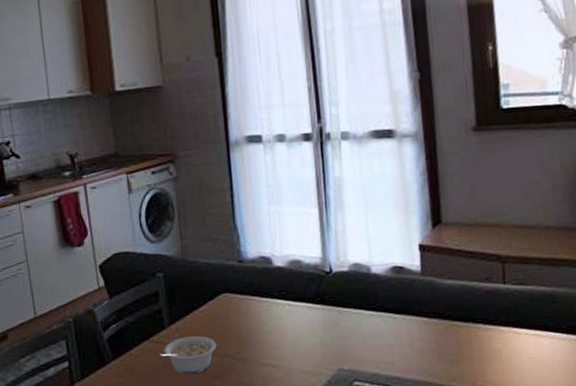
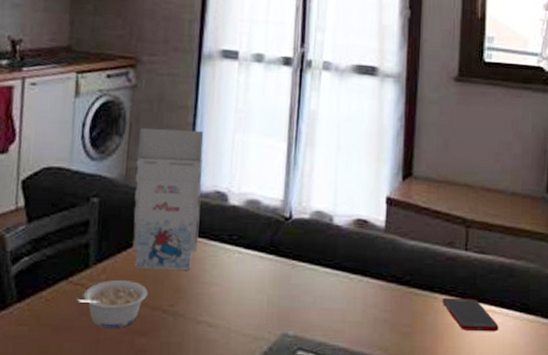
gift box: none [187,207,253,326] -> present [132,127,204,270]
cell phone: none [485,325,547,354] -> present [442,297,499,332]

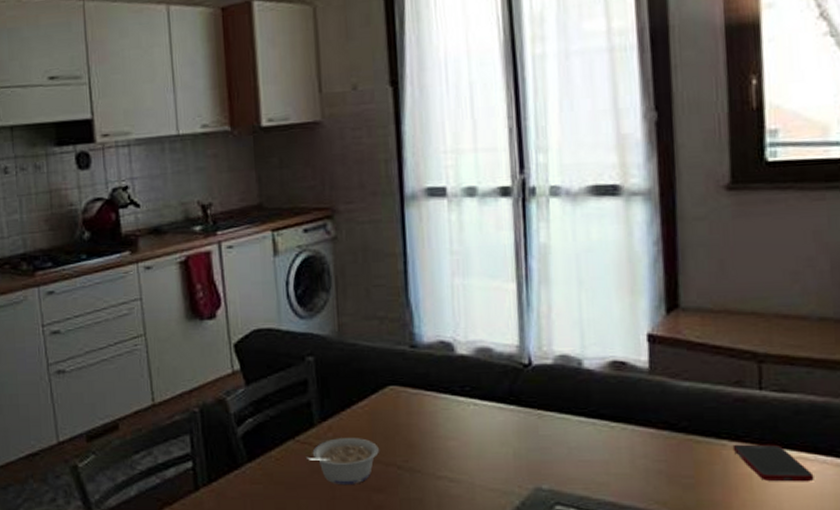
gift box: present [132,127,204,270] -> none [346,278,427,425]

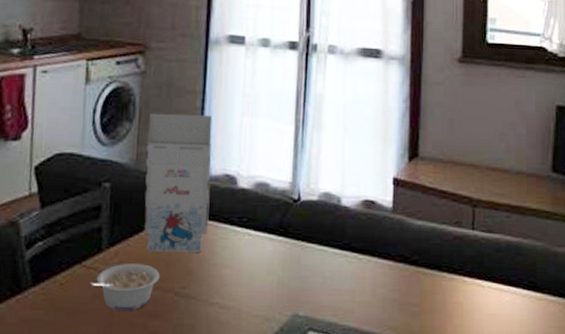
gift box: none [346,278,427,425] -> present [144,113,213,252]
cell phone: present [732,444,814,482] -> none [450,276,507,310]

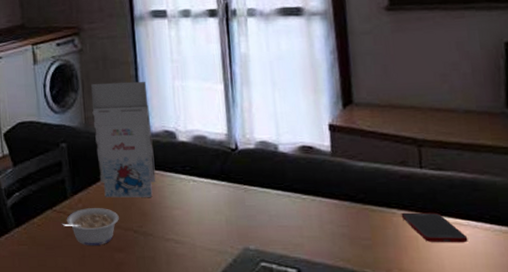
cell phone: none [450,276,507,310] -> present [401,212,468,243]

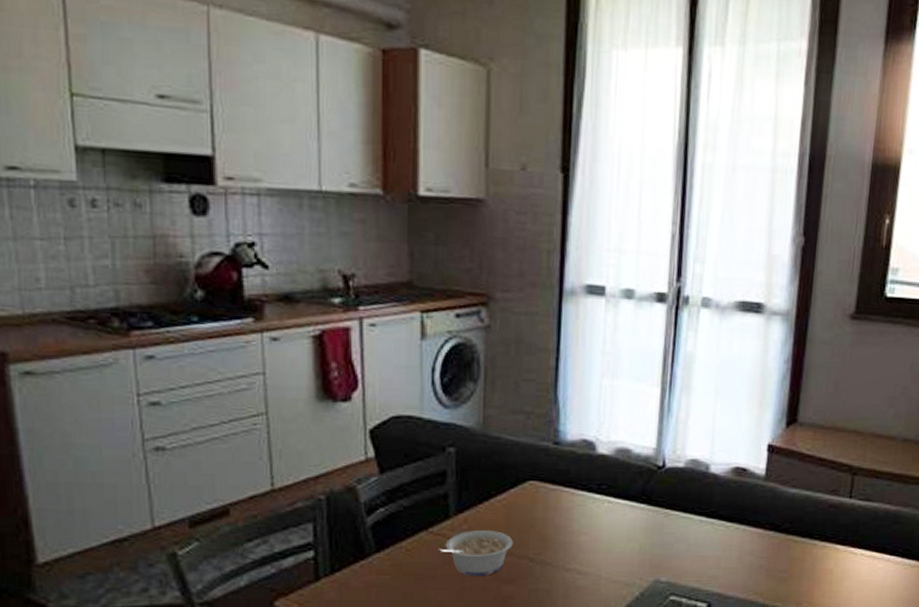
gift box: present [91,81,156,198] -> none [493,372,568,520]
cell phone: present [401,212,468,243] -> none [821,544,879,577]

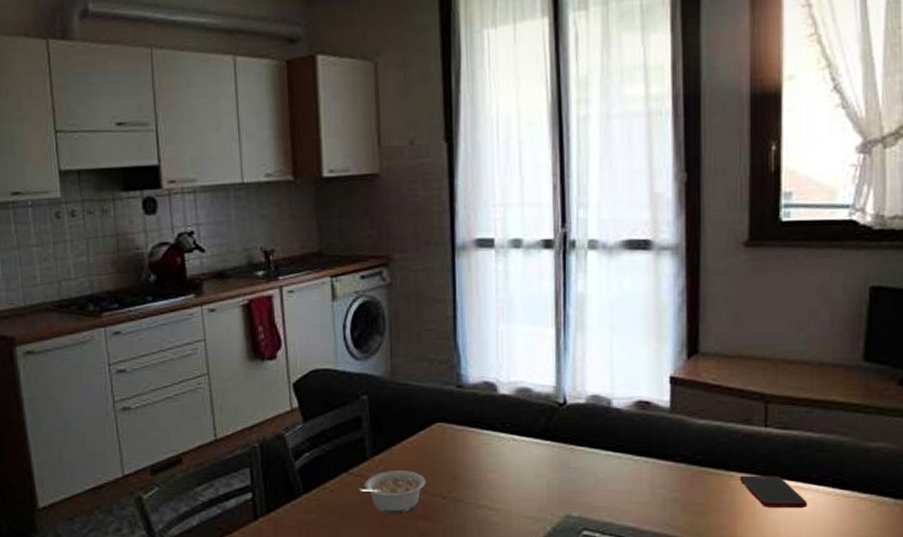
cell phone: none [821,544,879,577] -> present [739,475,808,509]

